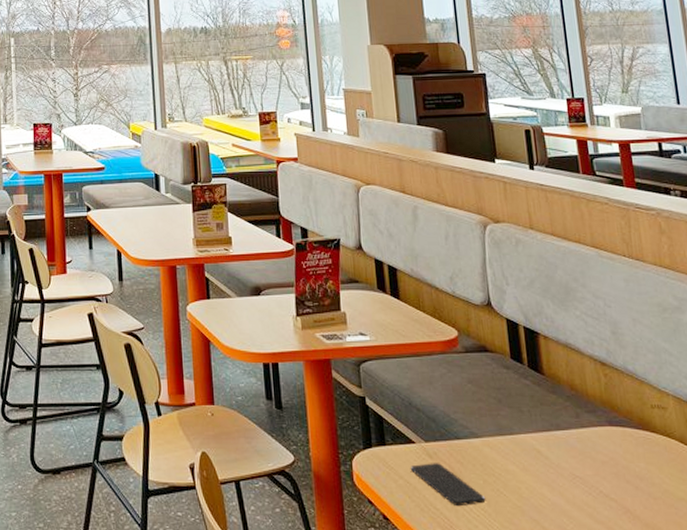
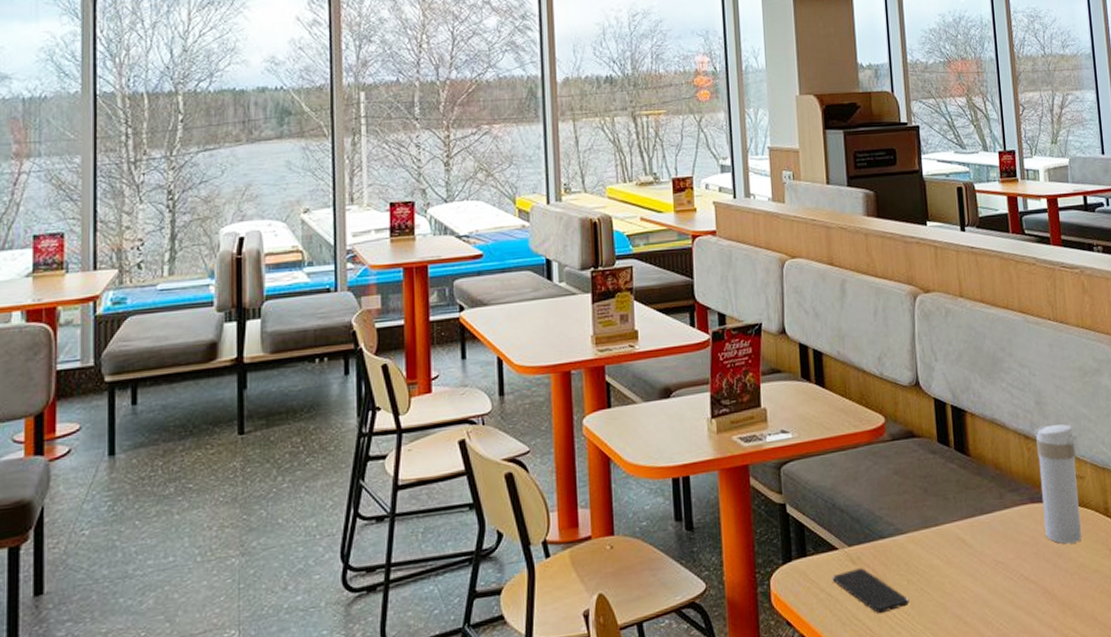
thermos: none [610,354,665,469] -> present [1033,424,1081,544]

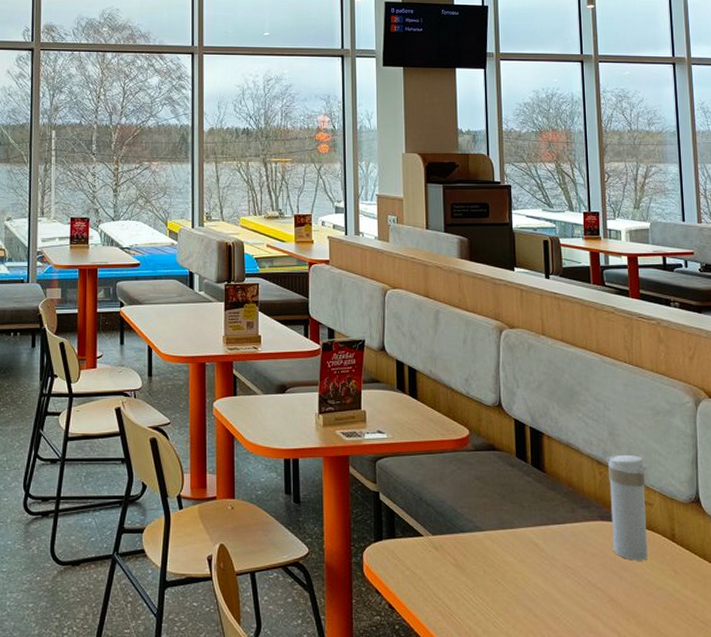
smartphone: present [832,568,909,614] -> none [417,555,485,596]

